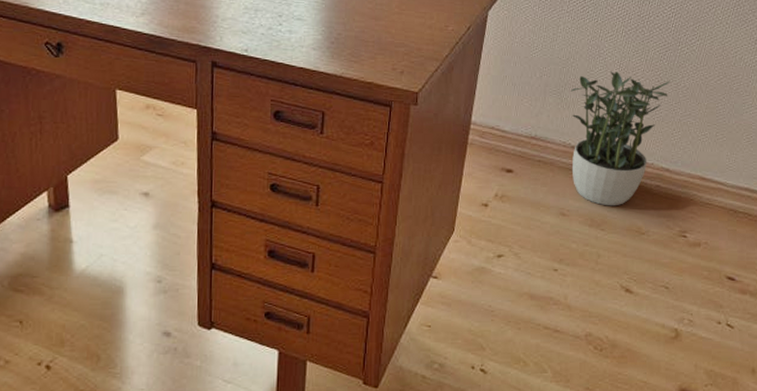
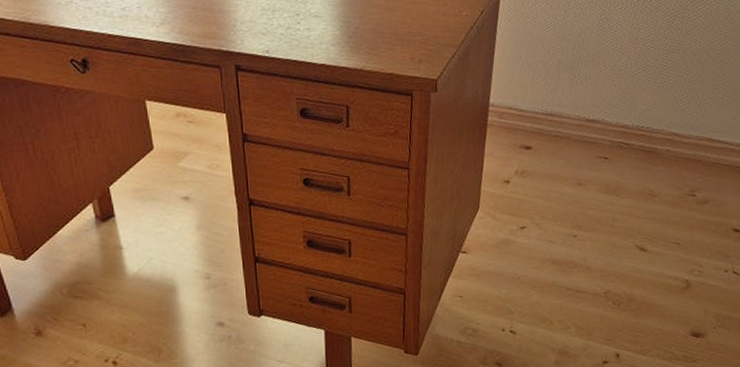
potted plant: present [570,71,671,206] -> none [582,43,678,173]

